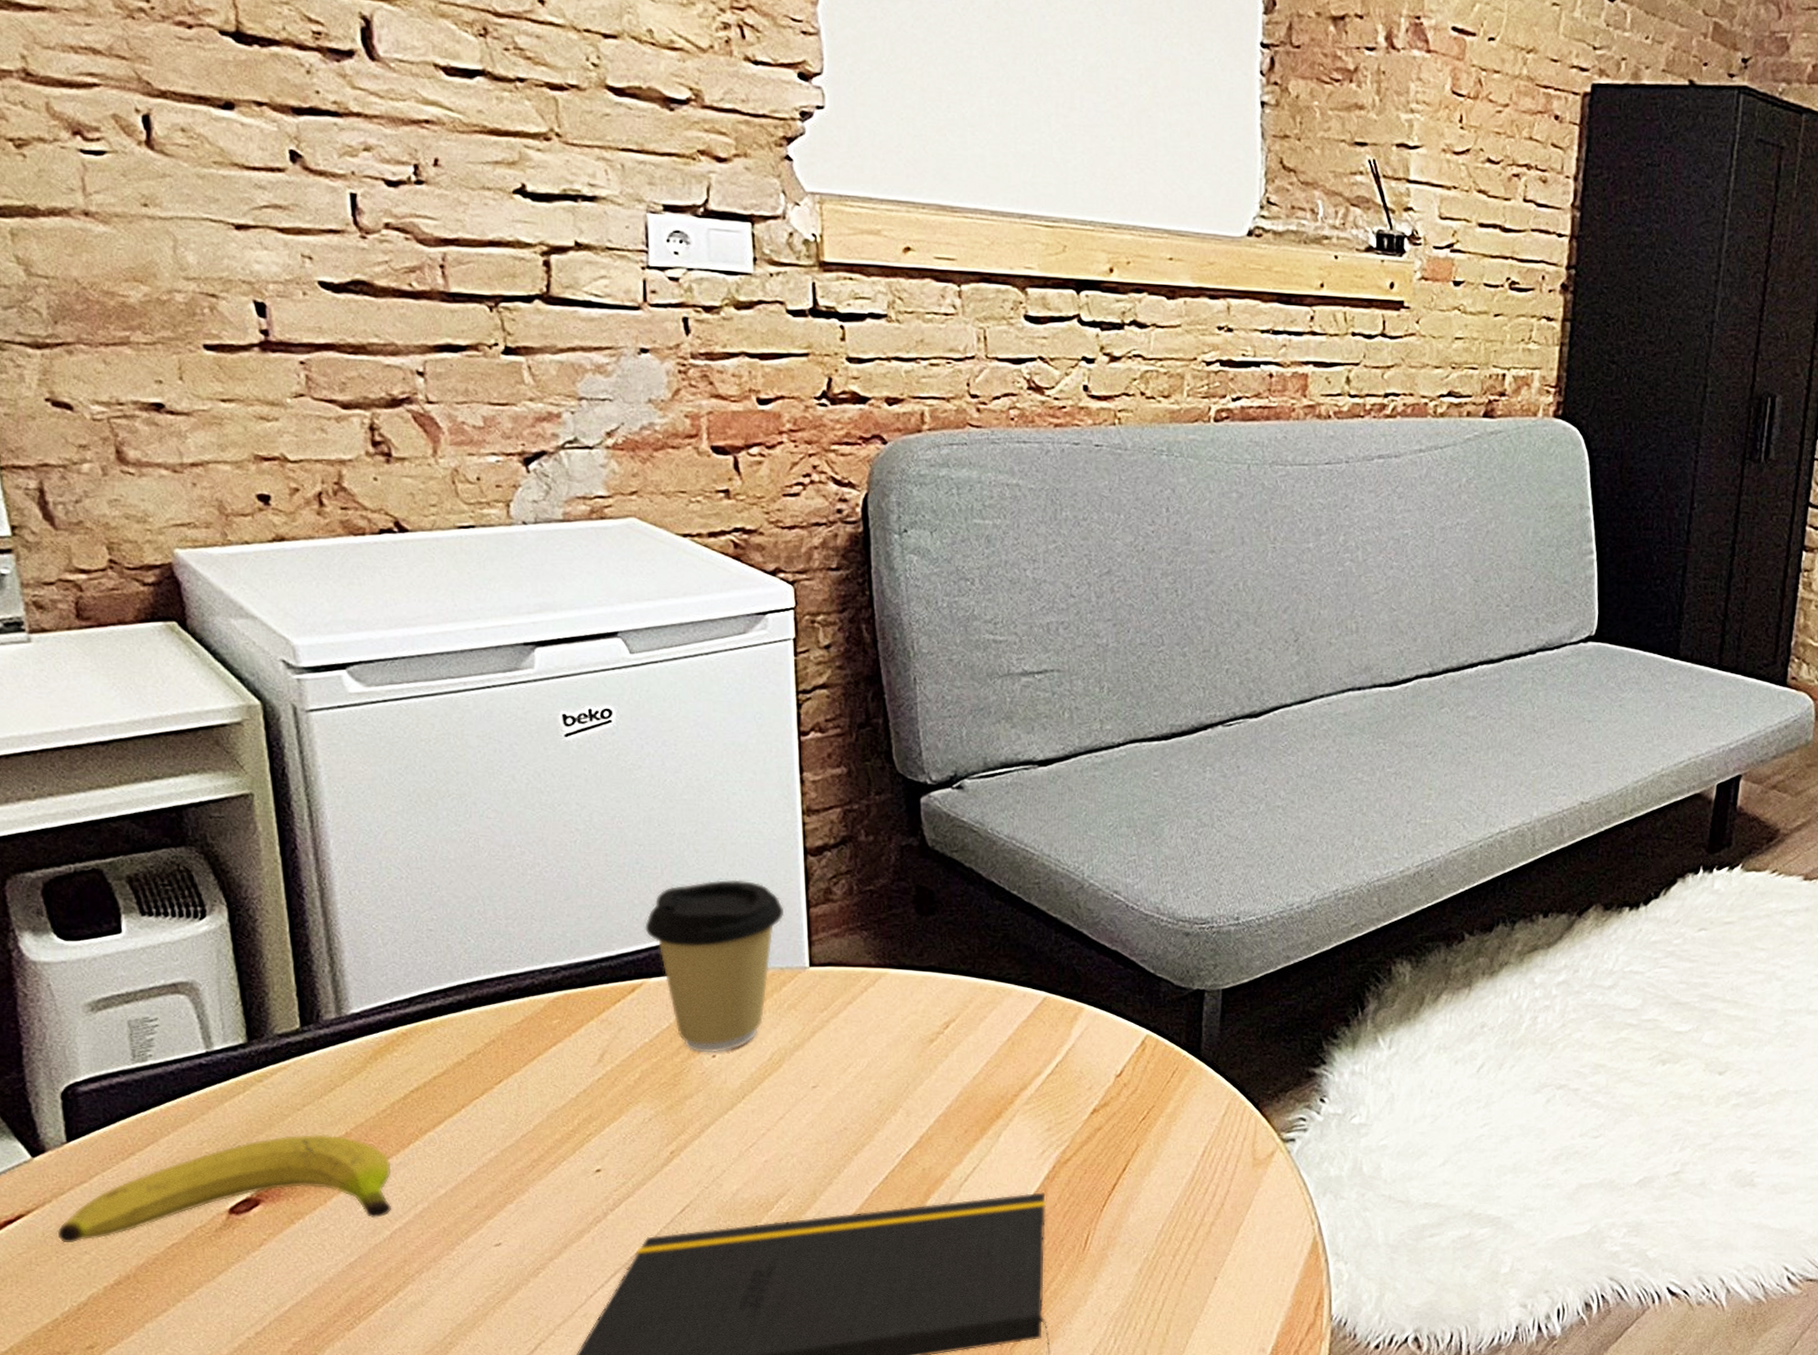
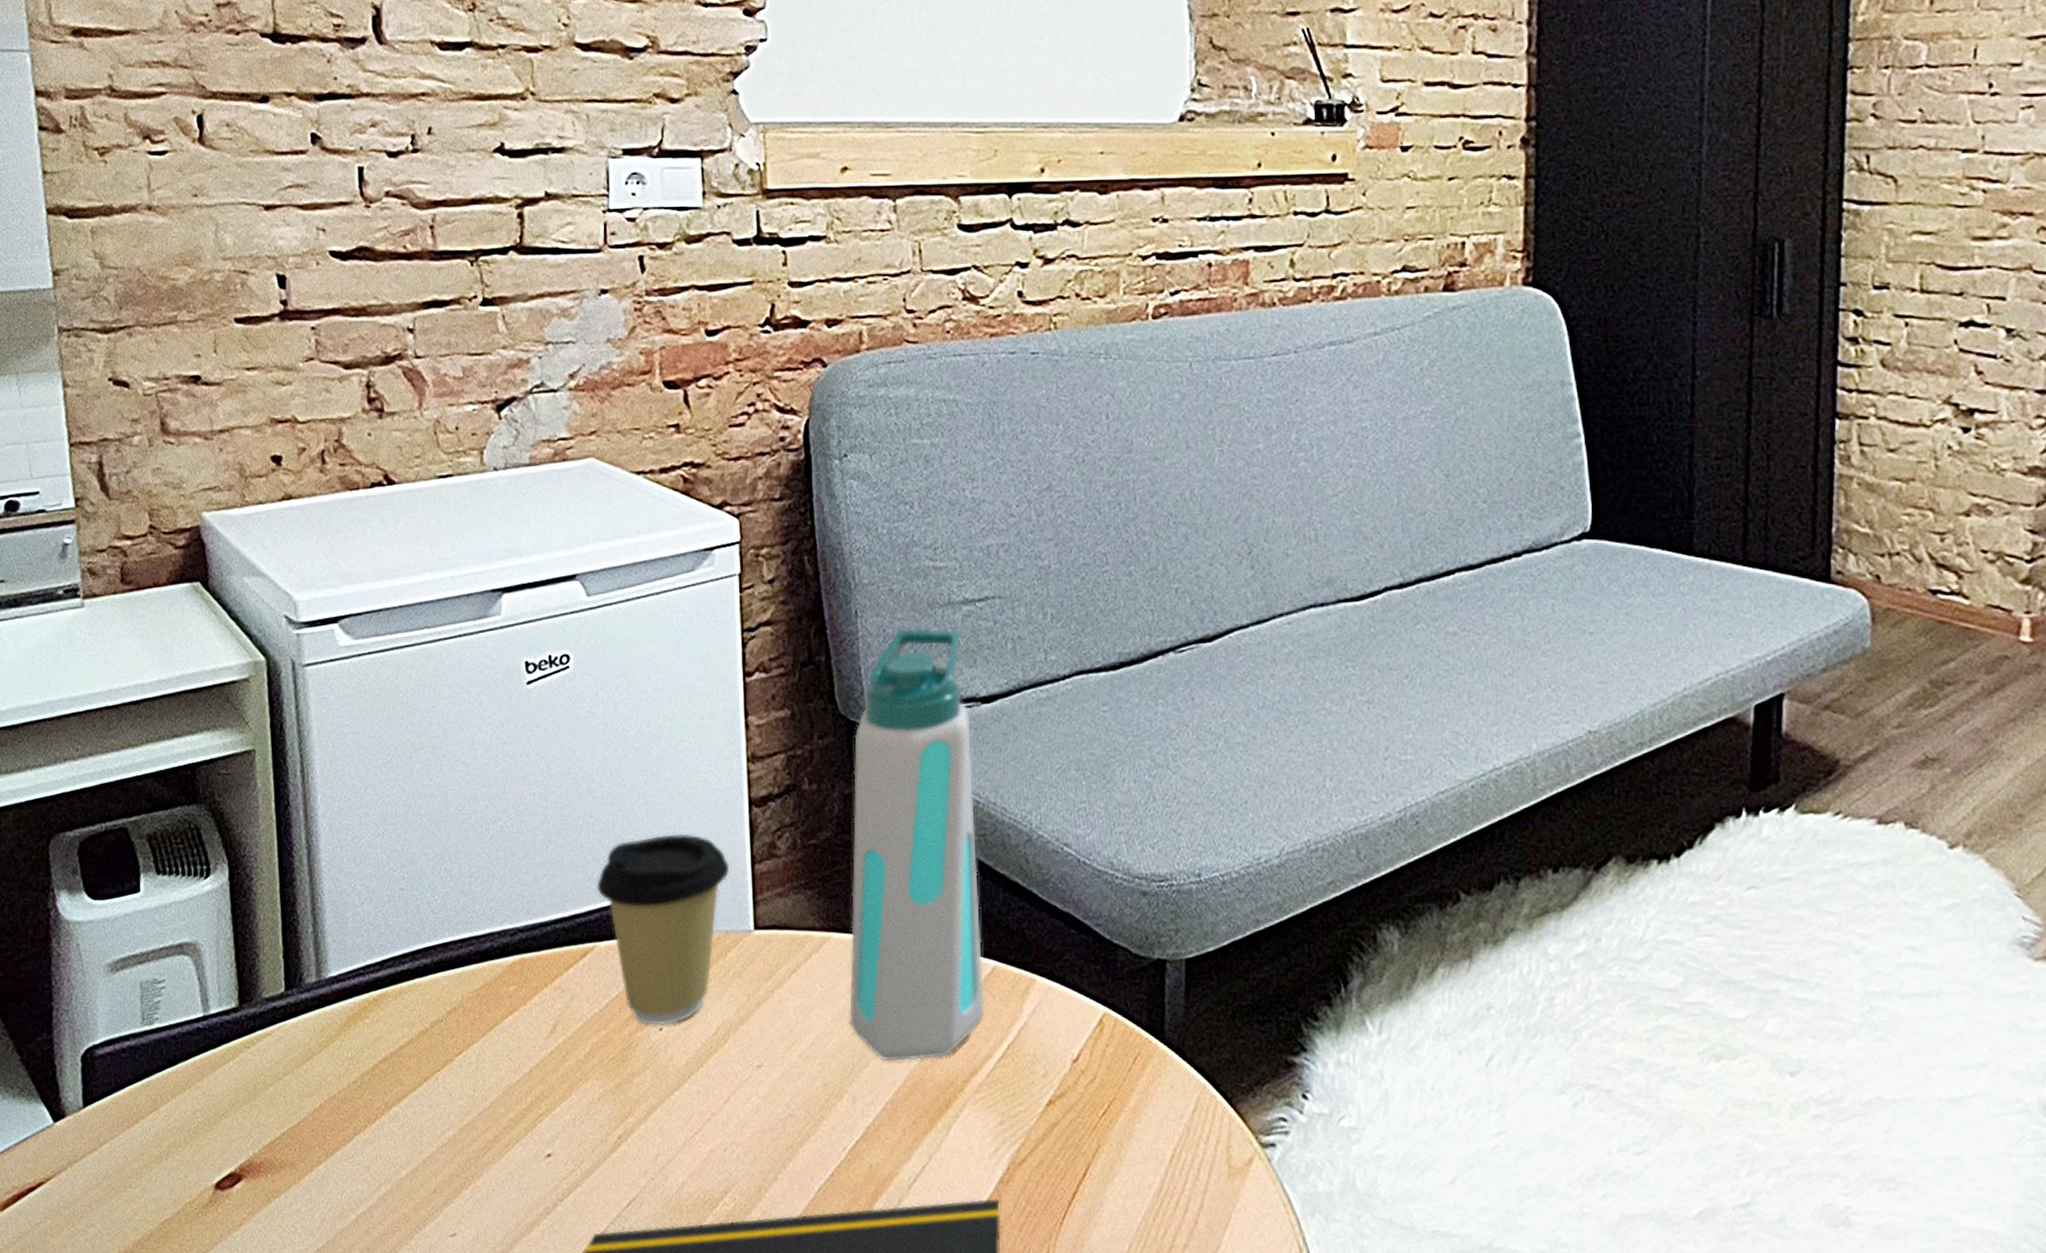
fruit: present [57,1134,393,1244] -> none [69,1105,359,1215]
water bottle: none [904,697,1036,1080] -> present [849,629,986,1062]

